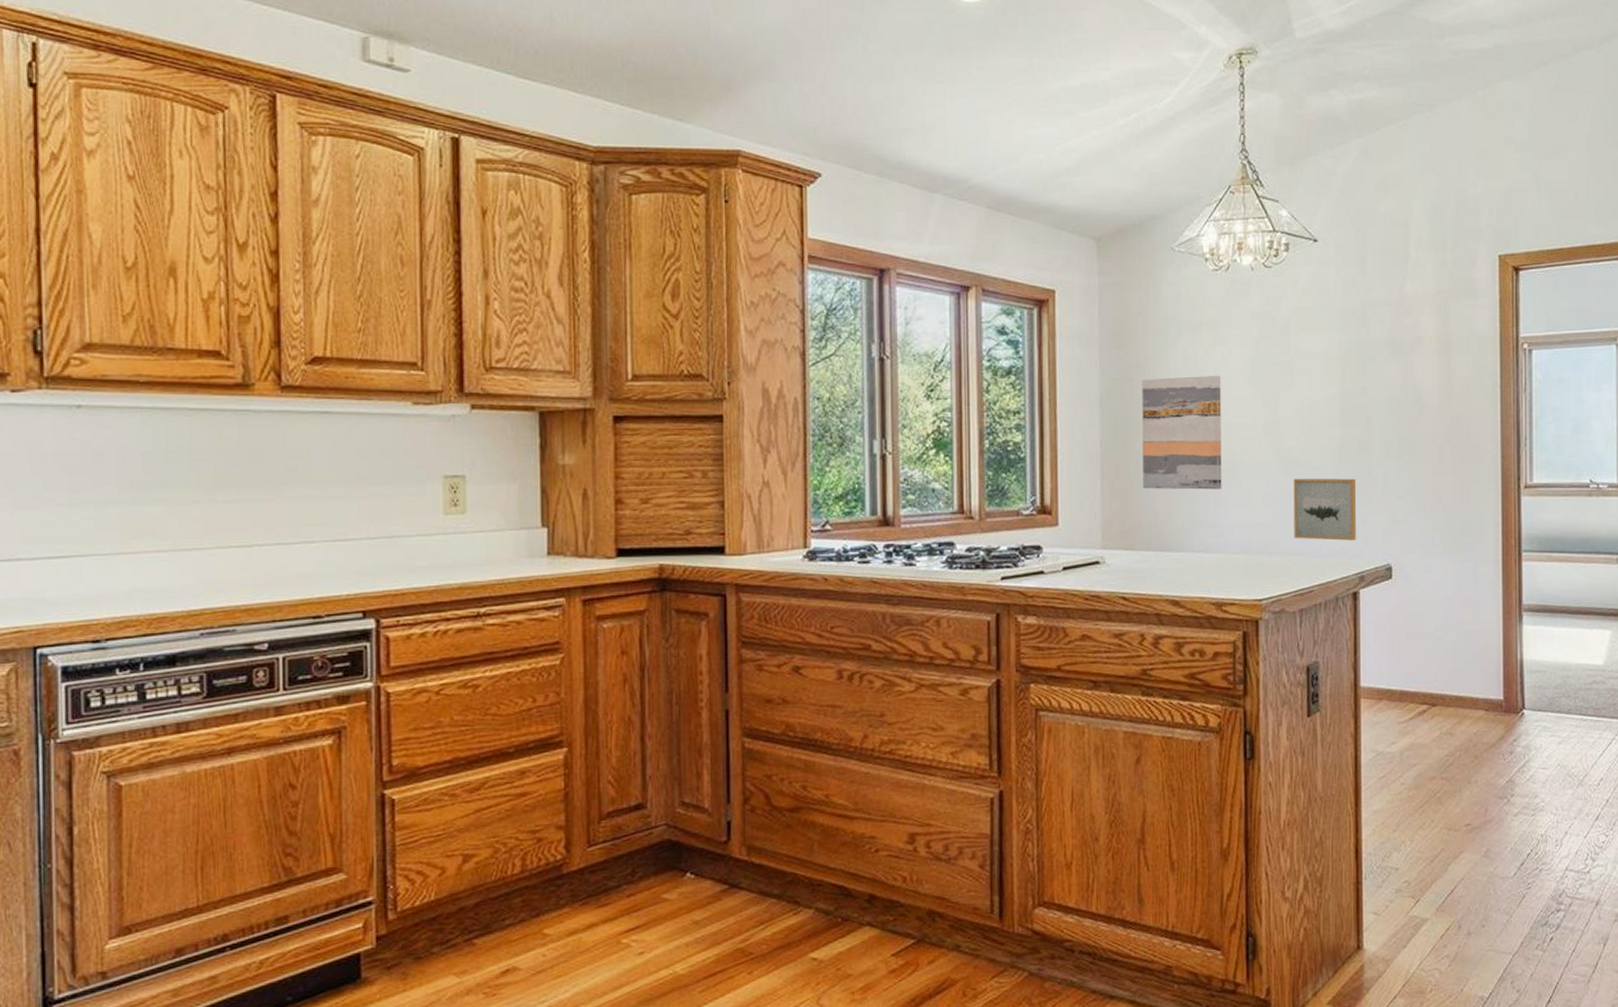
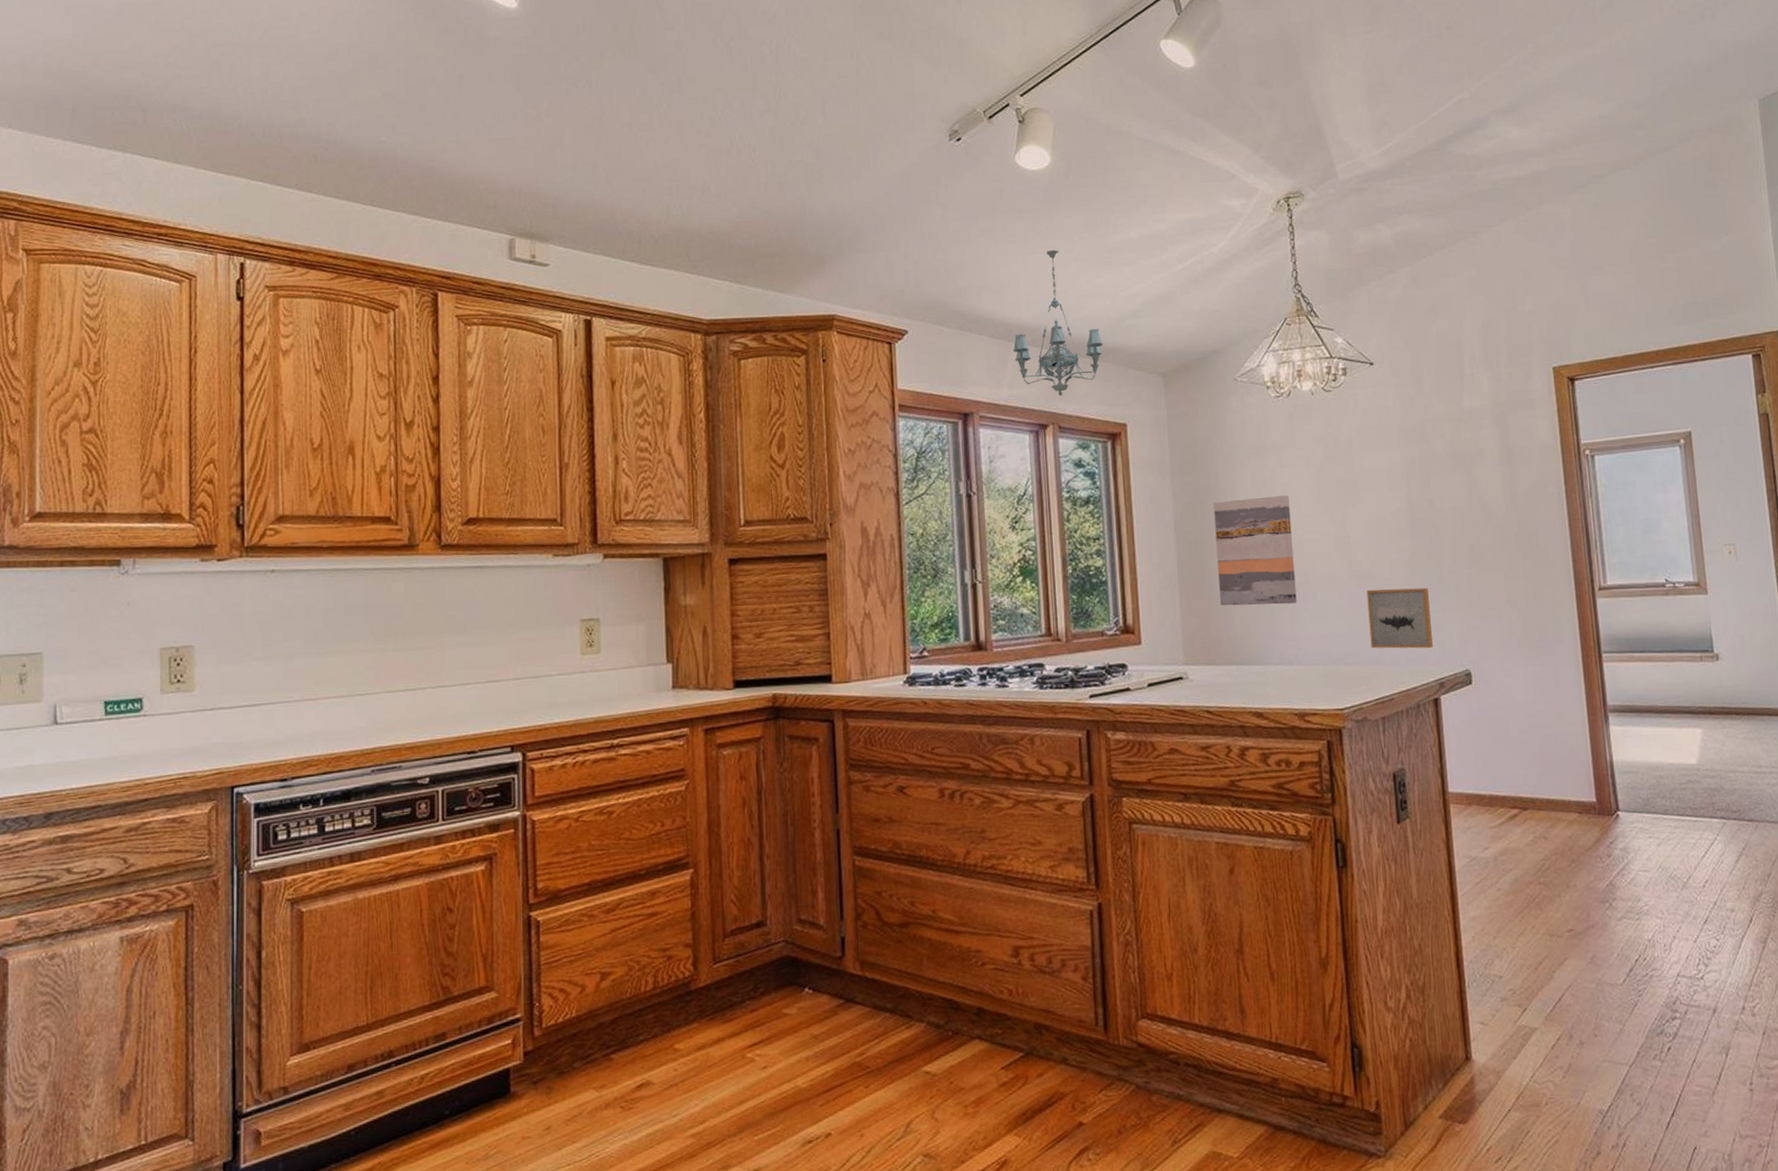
chandelier: none [936,93,1035,257] -> present [1013,249,1104,397]

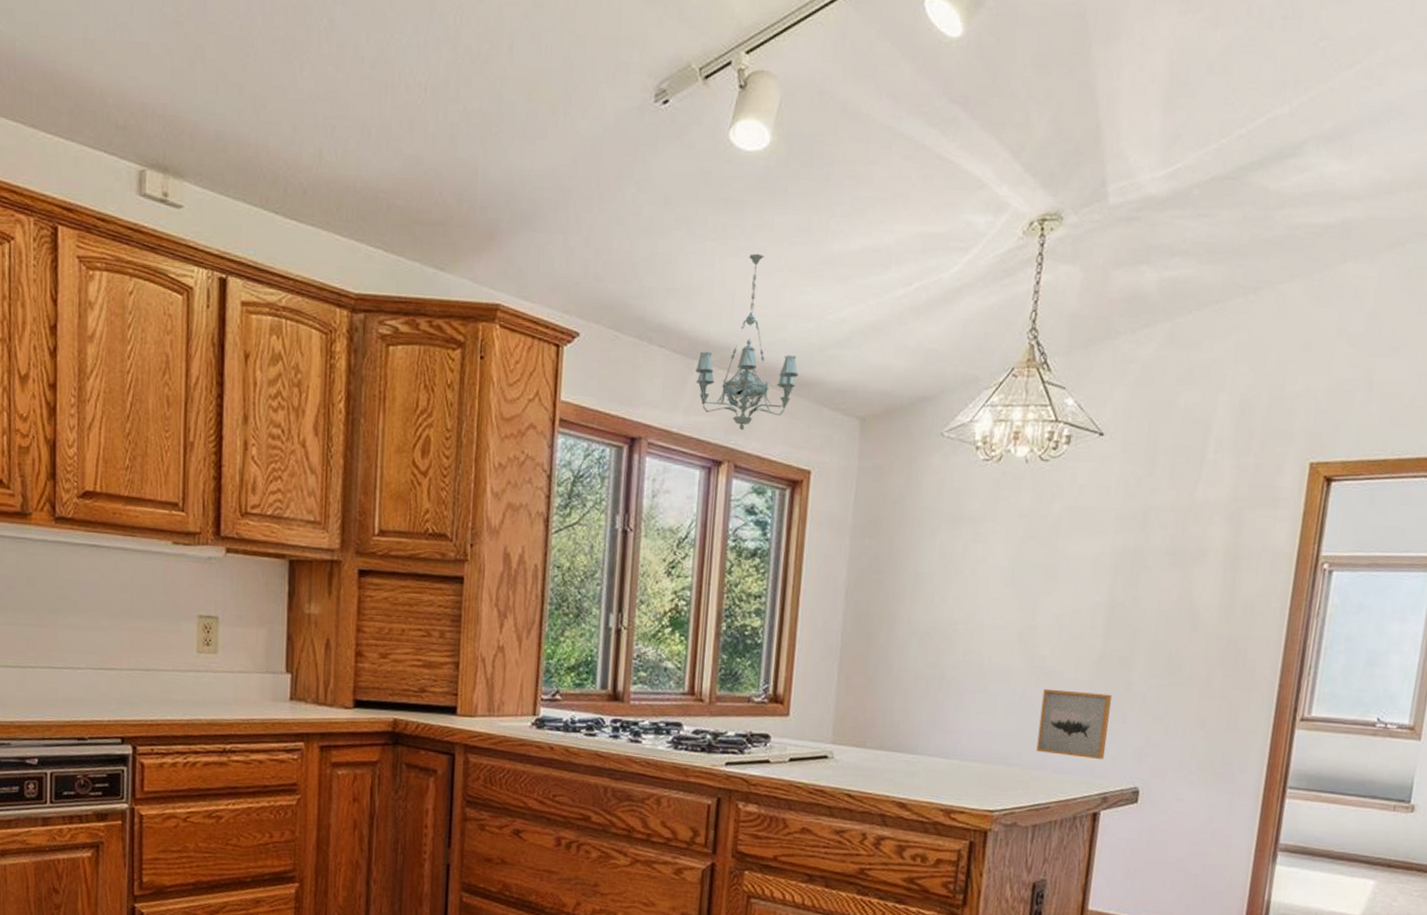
wall art: present [1213,495,1297,606] -> none [881,571,978,694]

